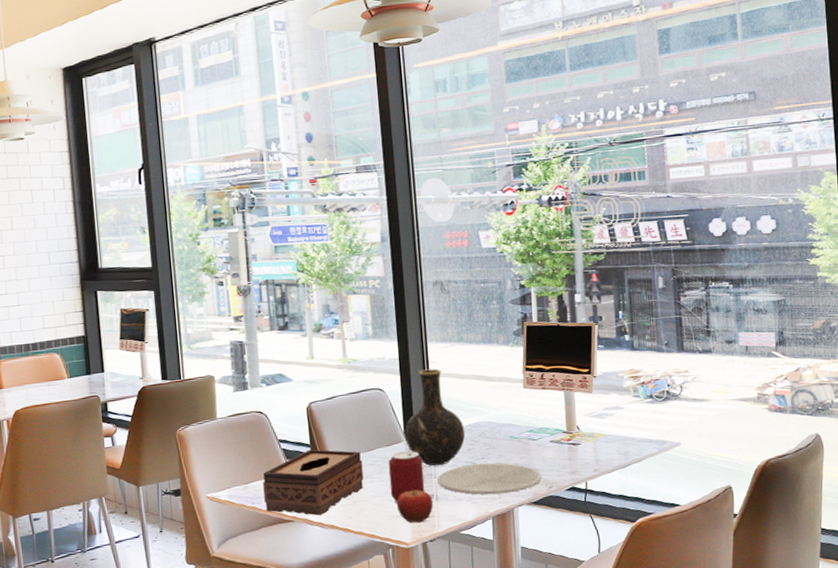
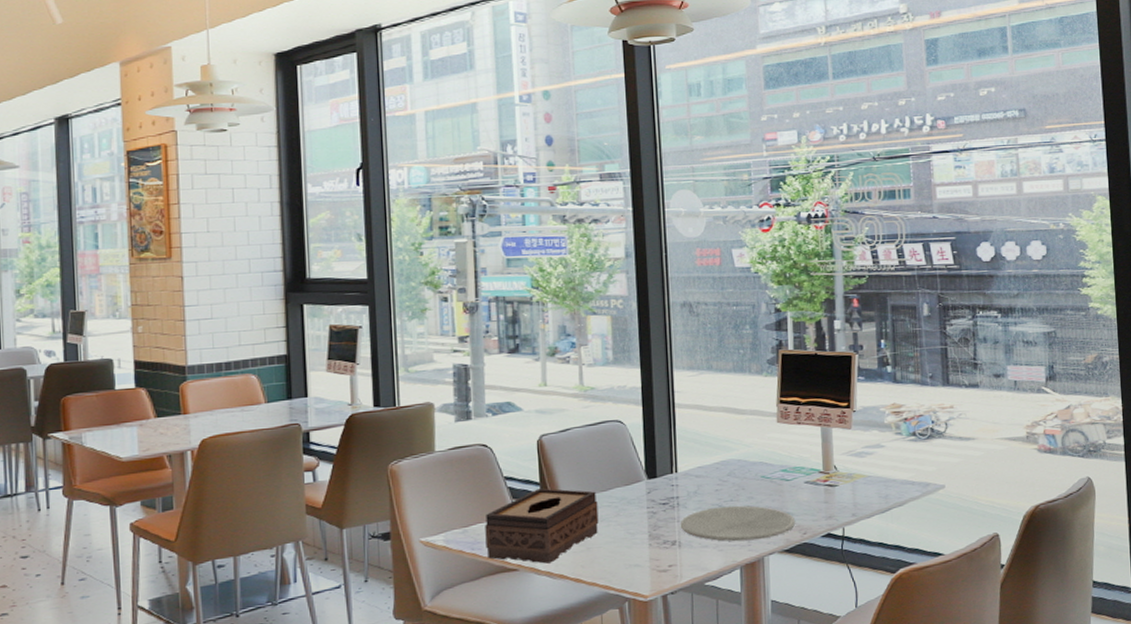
can: present [388,450,425,504] -> none [626,490,667,551]
fruit: present [397,486,434,523] -> none [635,531,676,573]
vase: present [405,368,466,466] -> none [646,399,713,509]

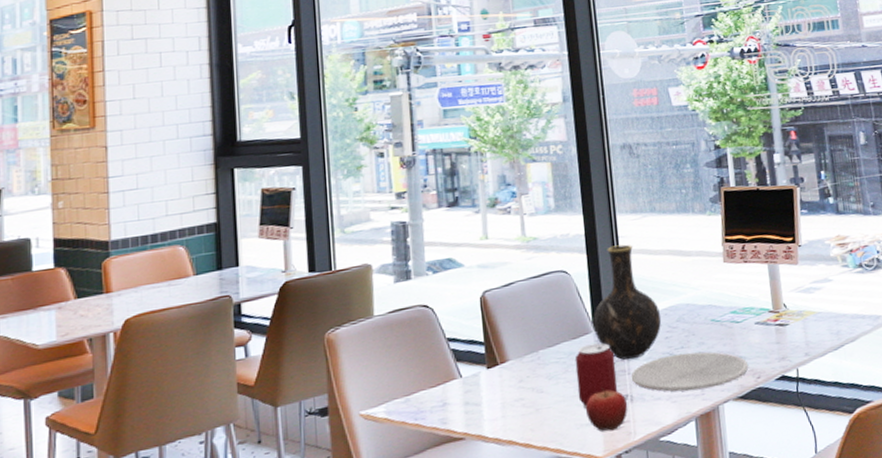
tissue box: present [485,488,599,564] -> none [428,347,547,430]
can: none [626,490,667,551] -> present [575,343,618,409]
fruit: none [635,531,676,573] -> present [586,386,628,431]
vase: none [646,399,713,509] -> present [593,244,662,360]

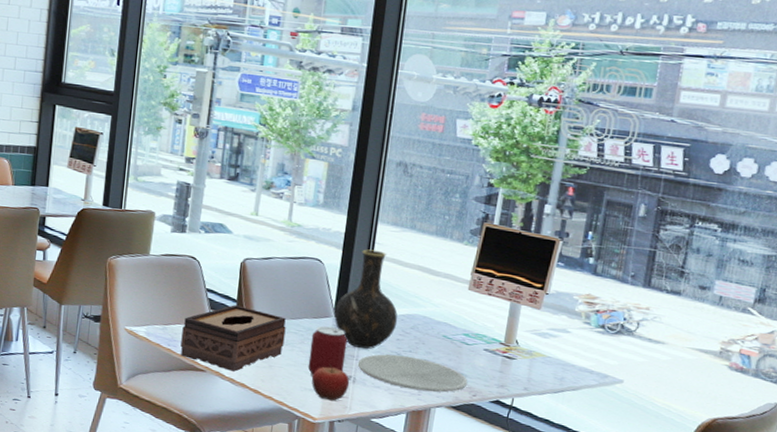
tissue box: none [428,347,547,430] -> present [180,305,286,372]

